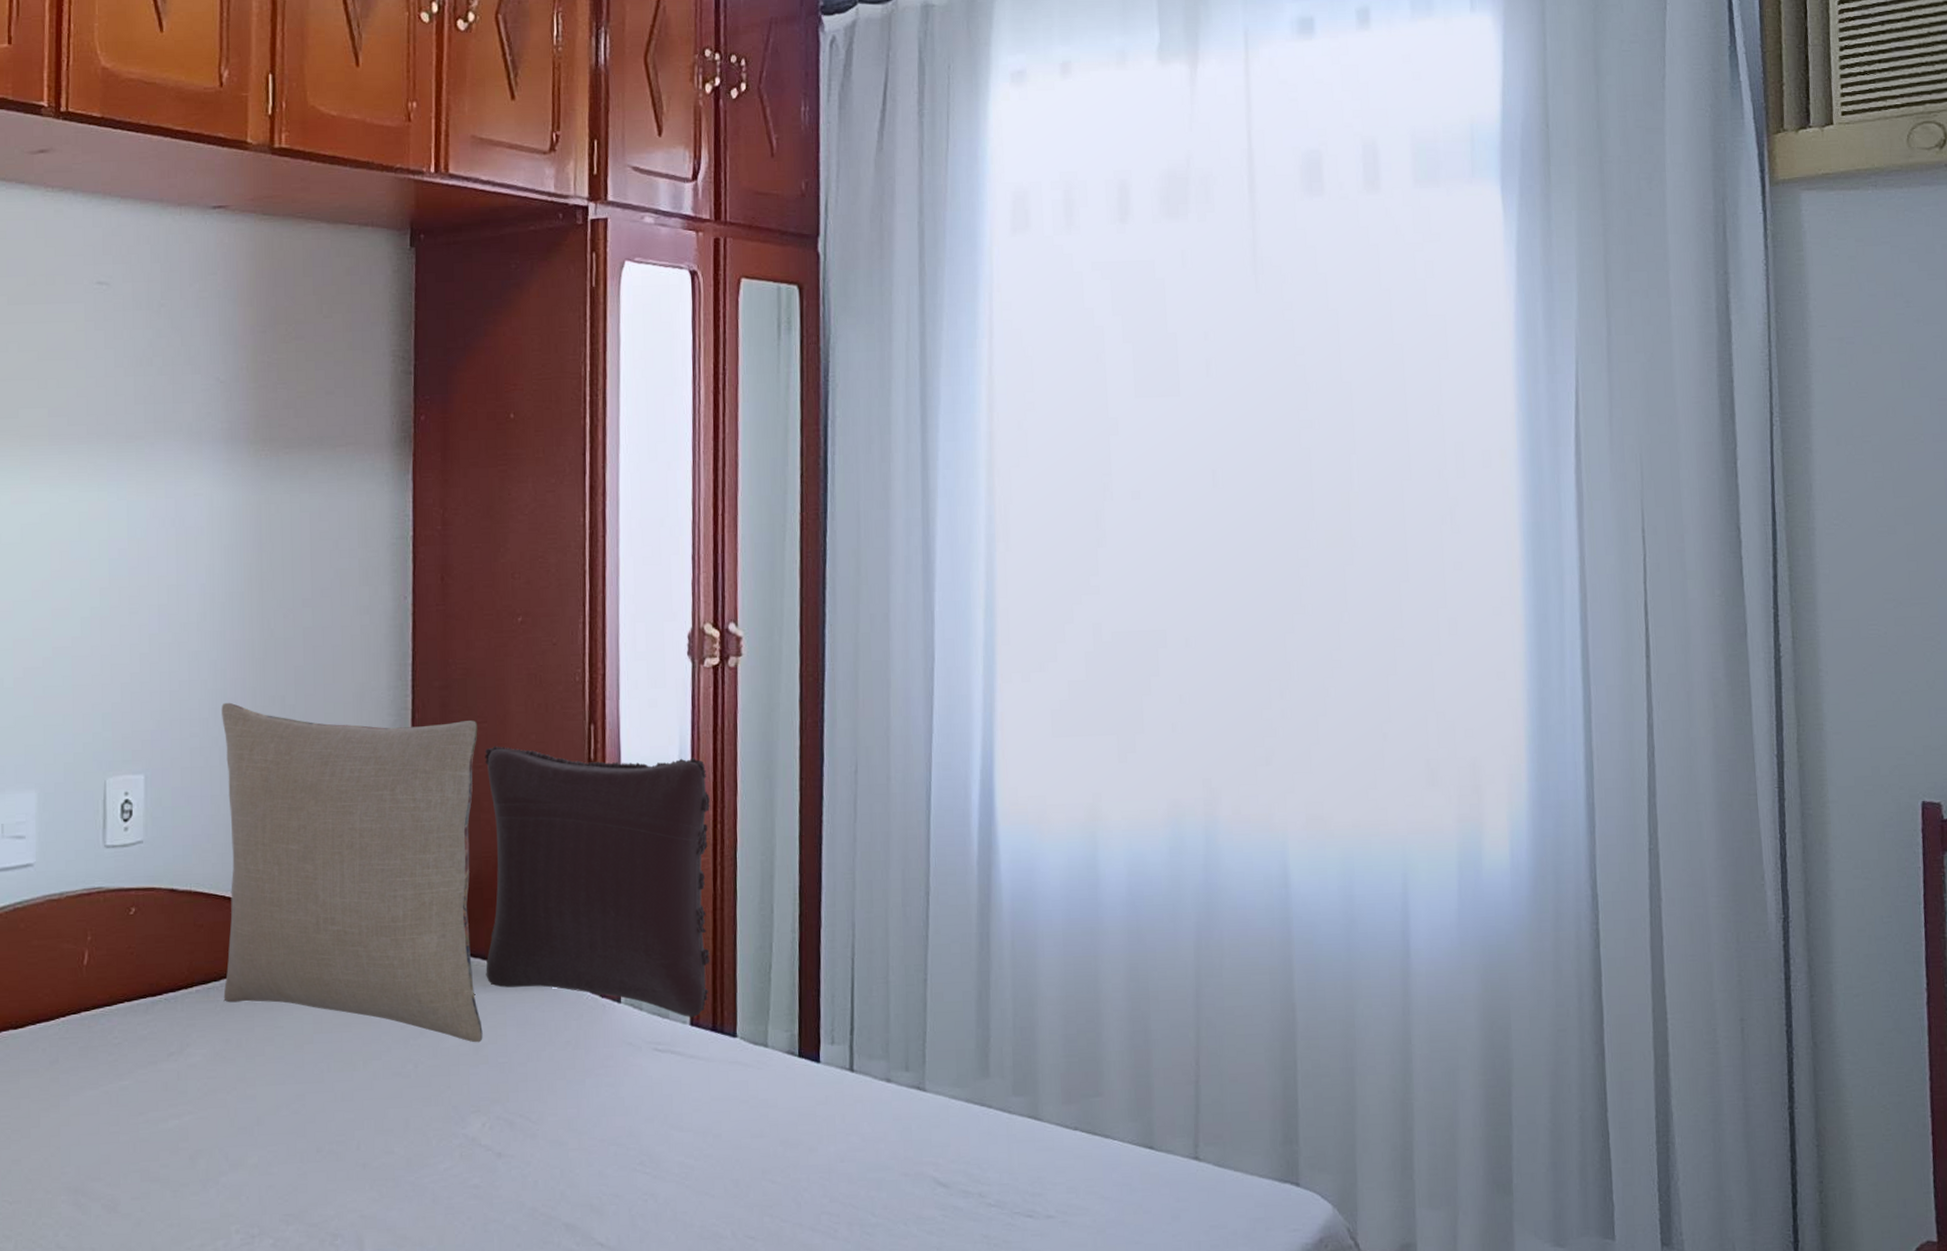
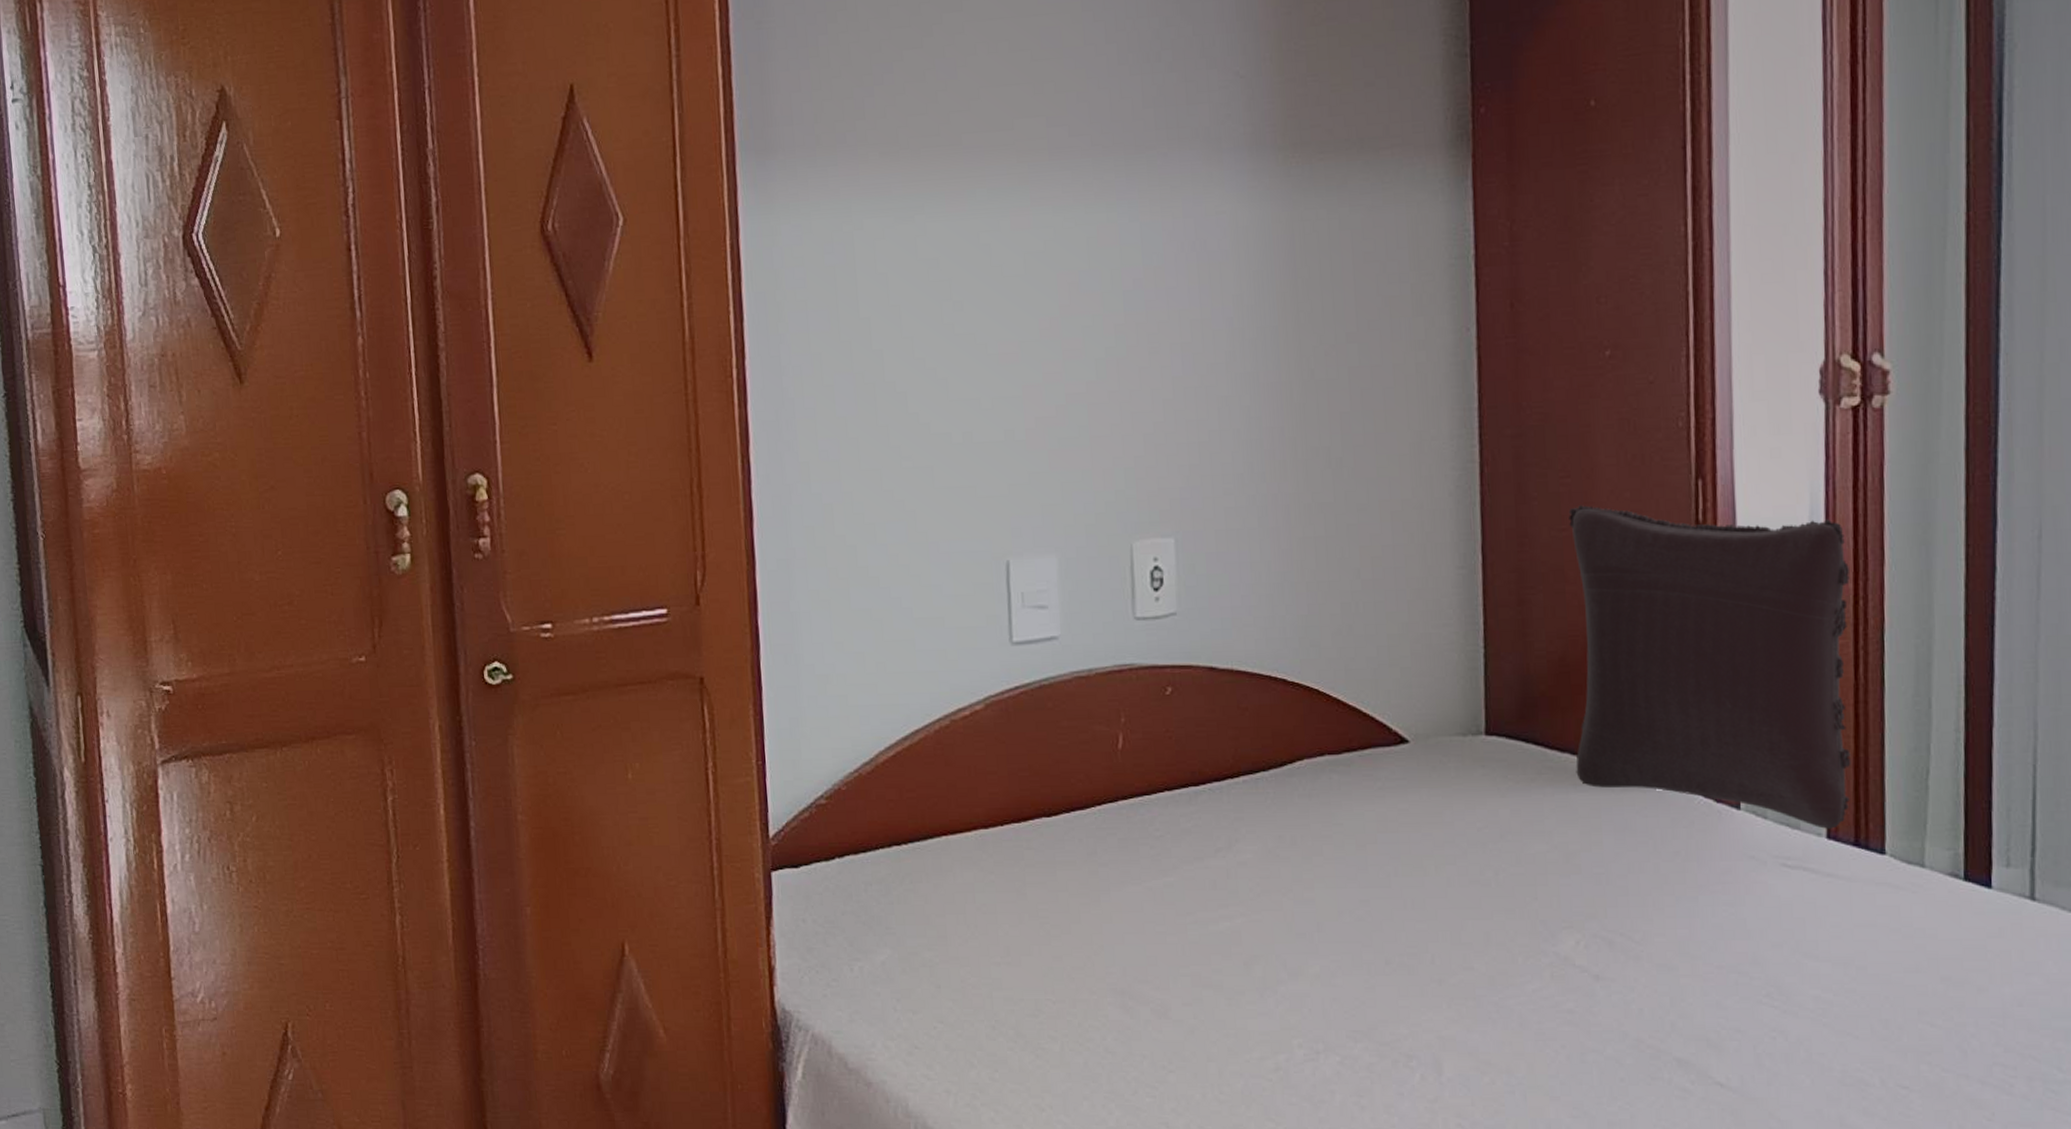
pillow: present [221,702,483,1043] -> none [1258,455,1574,850]

